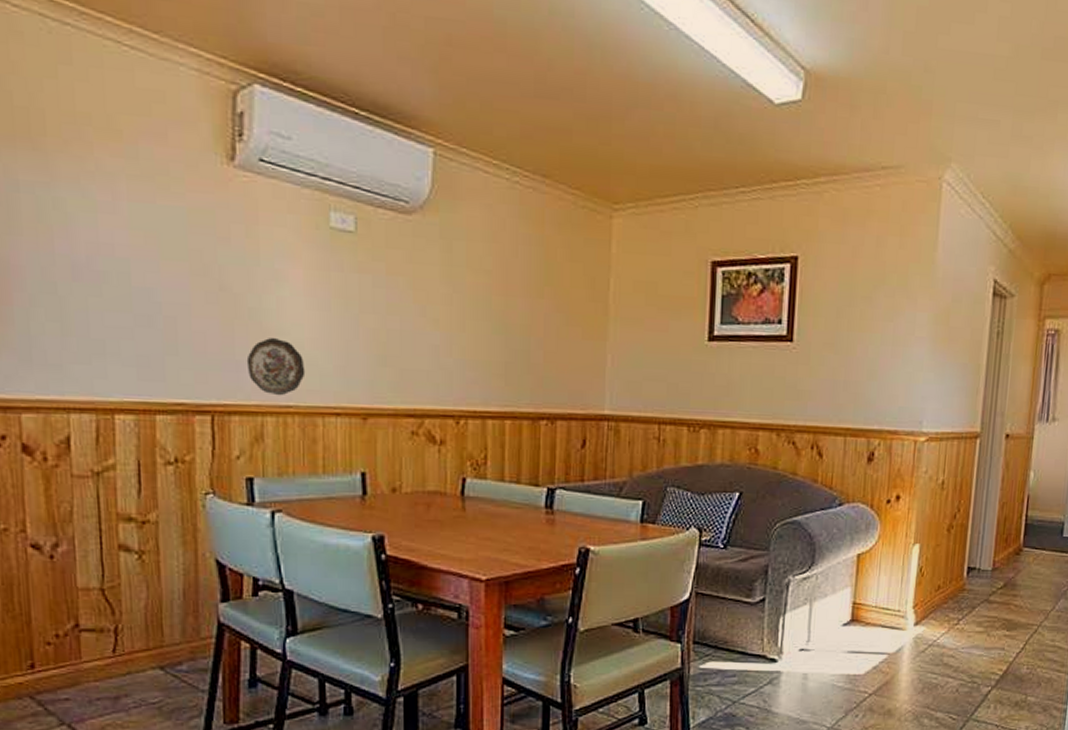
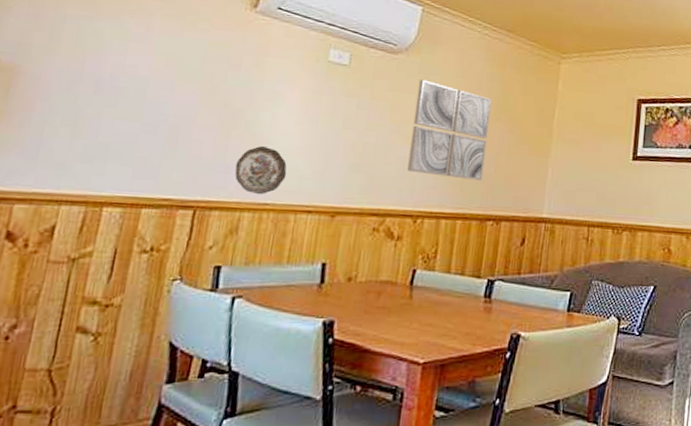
wall art: none [441,246,531,372] -> present [407,79,492,181]

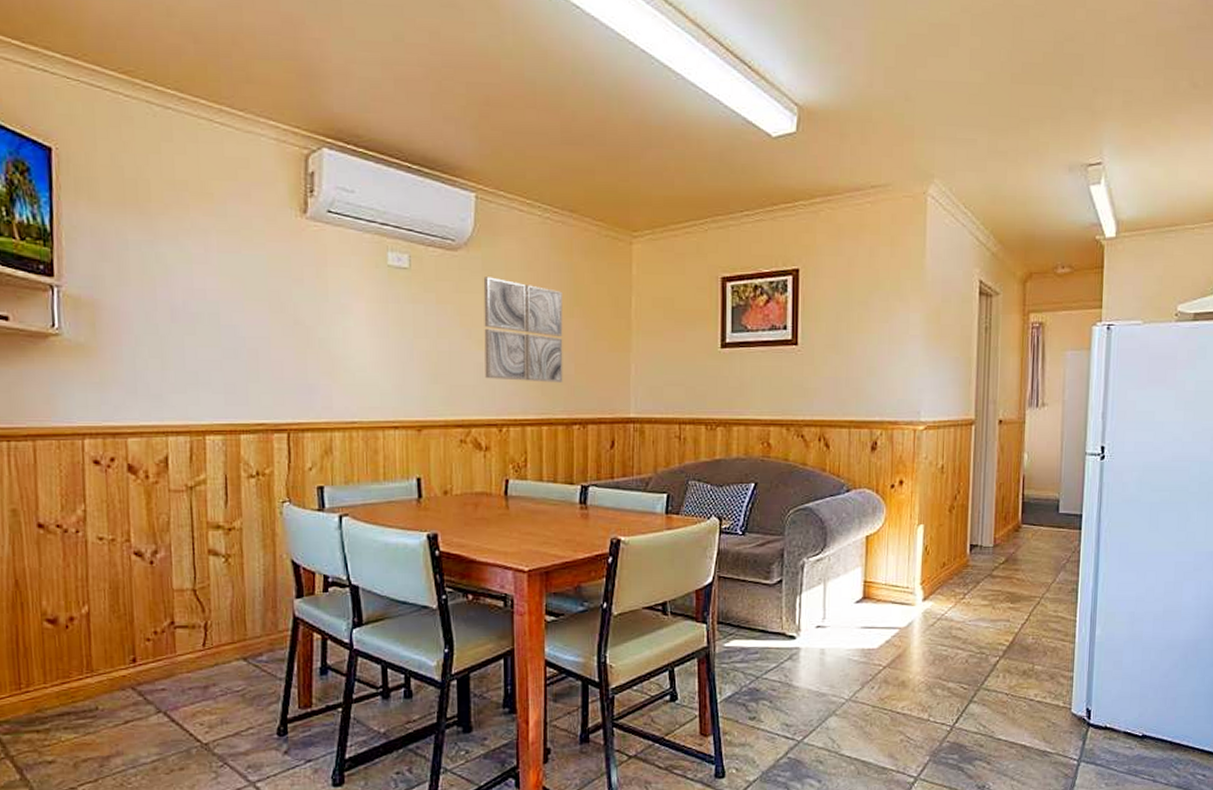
decorative plate: present [234,146,287,195] -> none [317,364,368,414]

